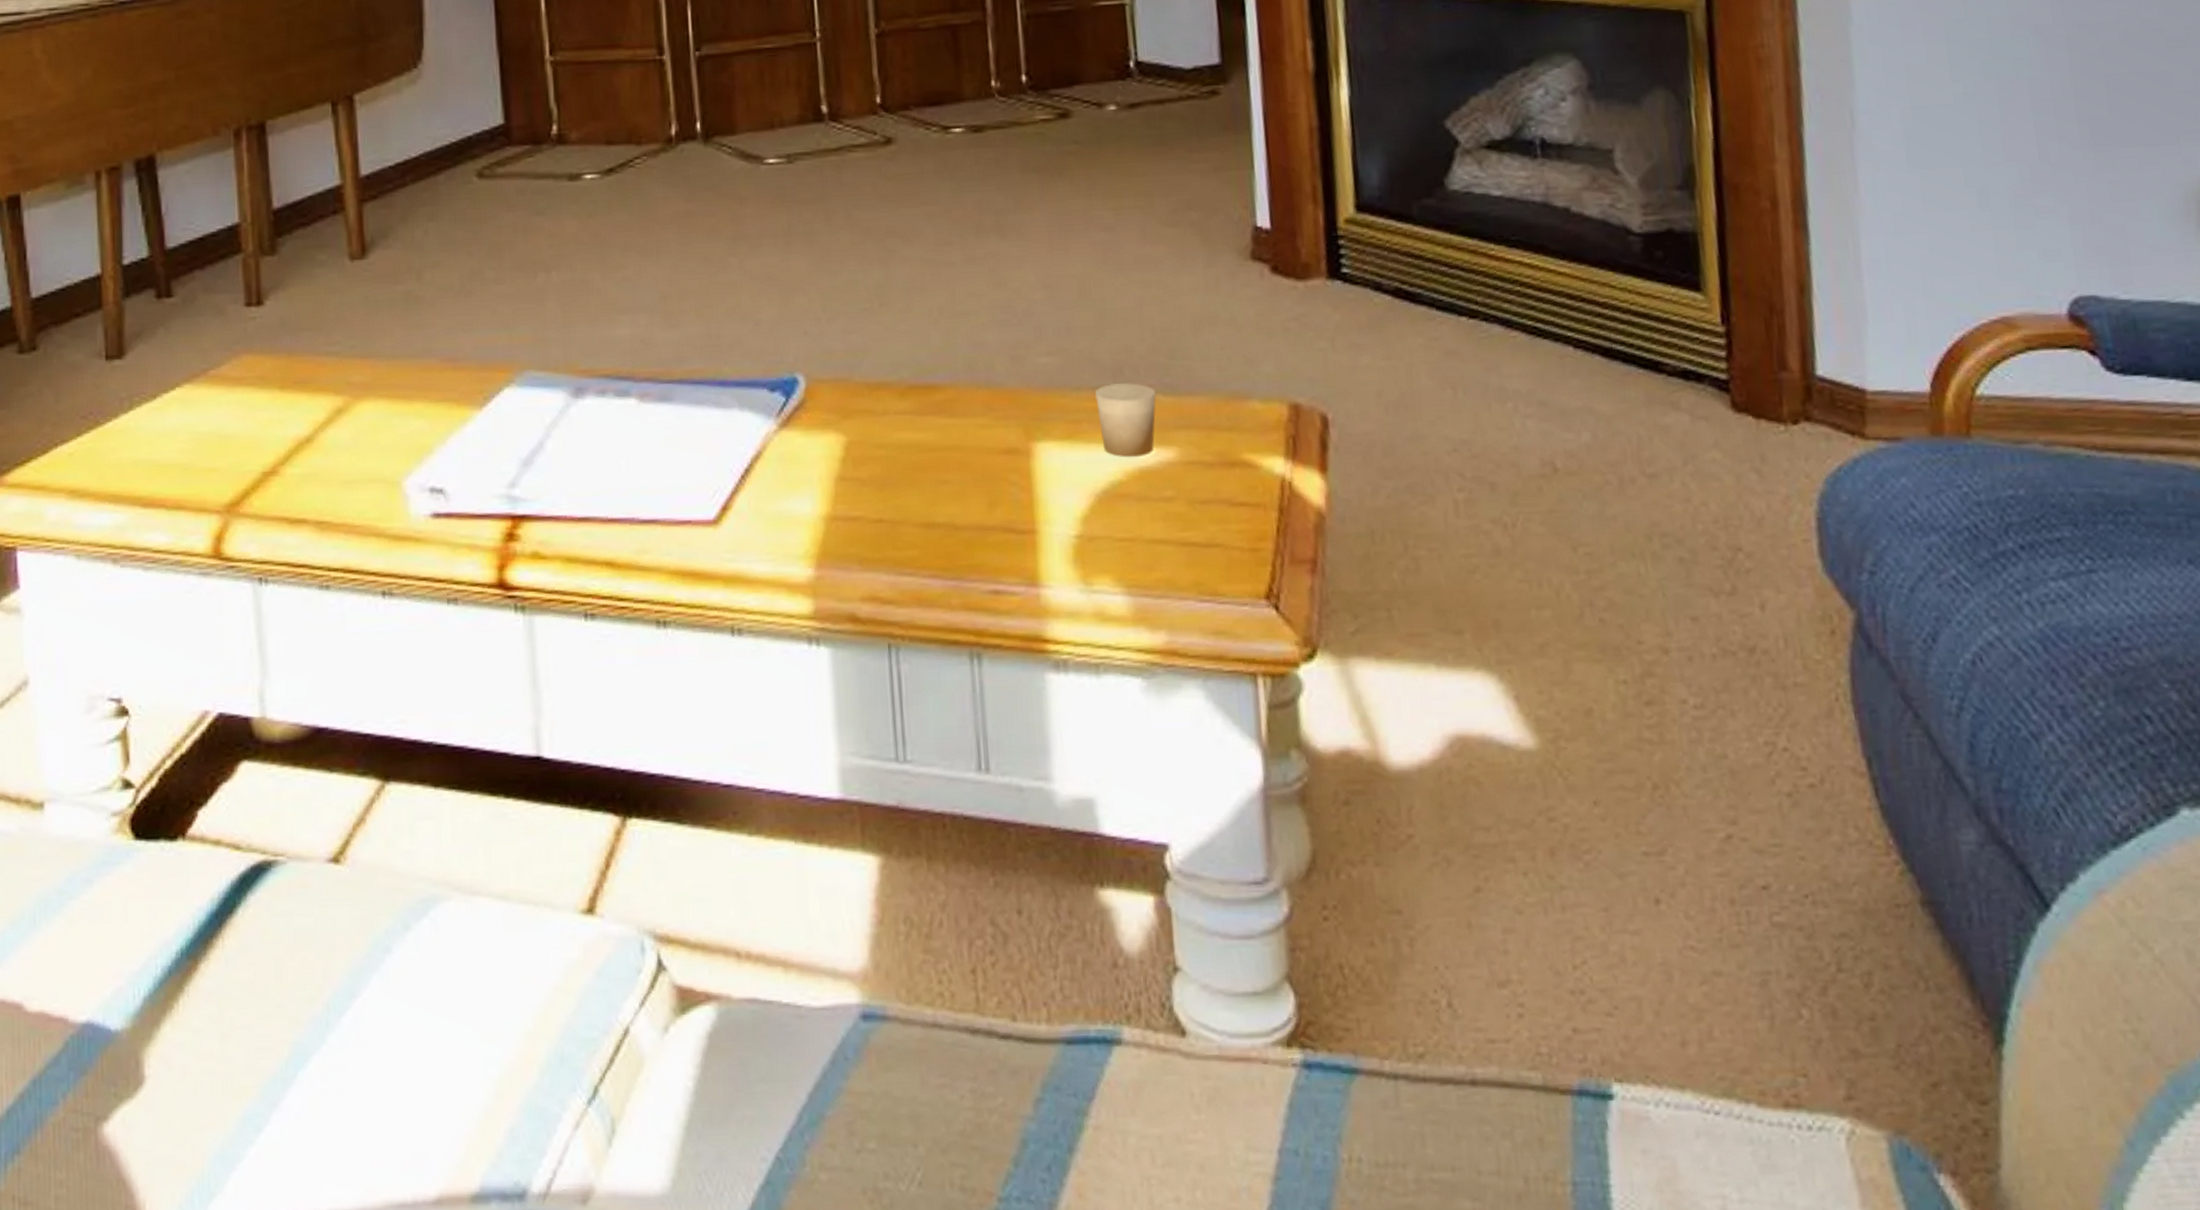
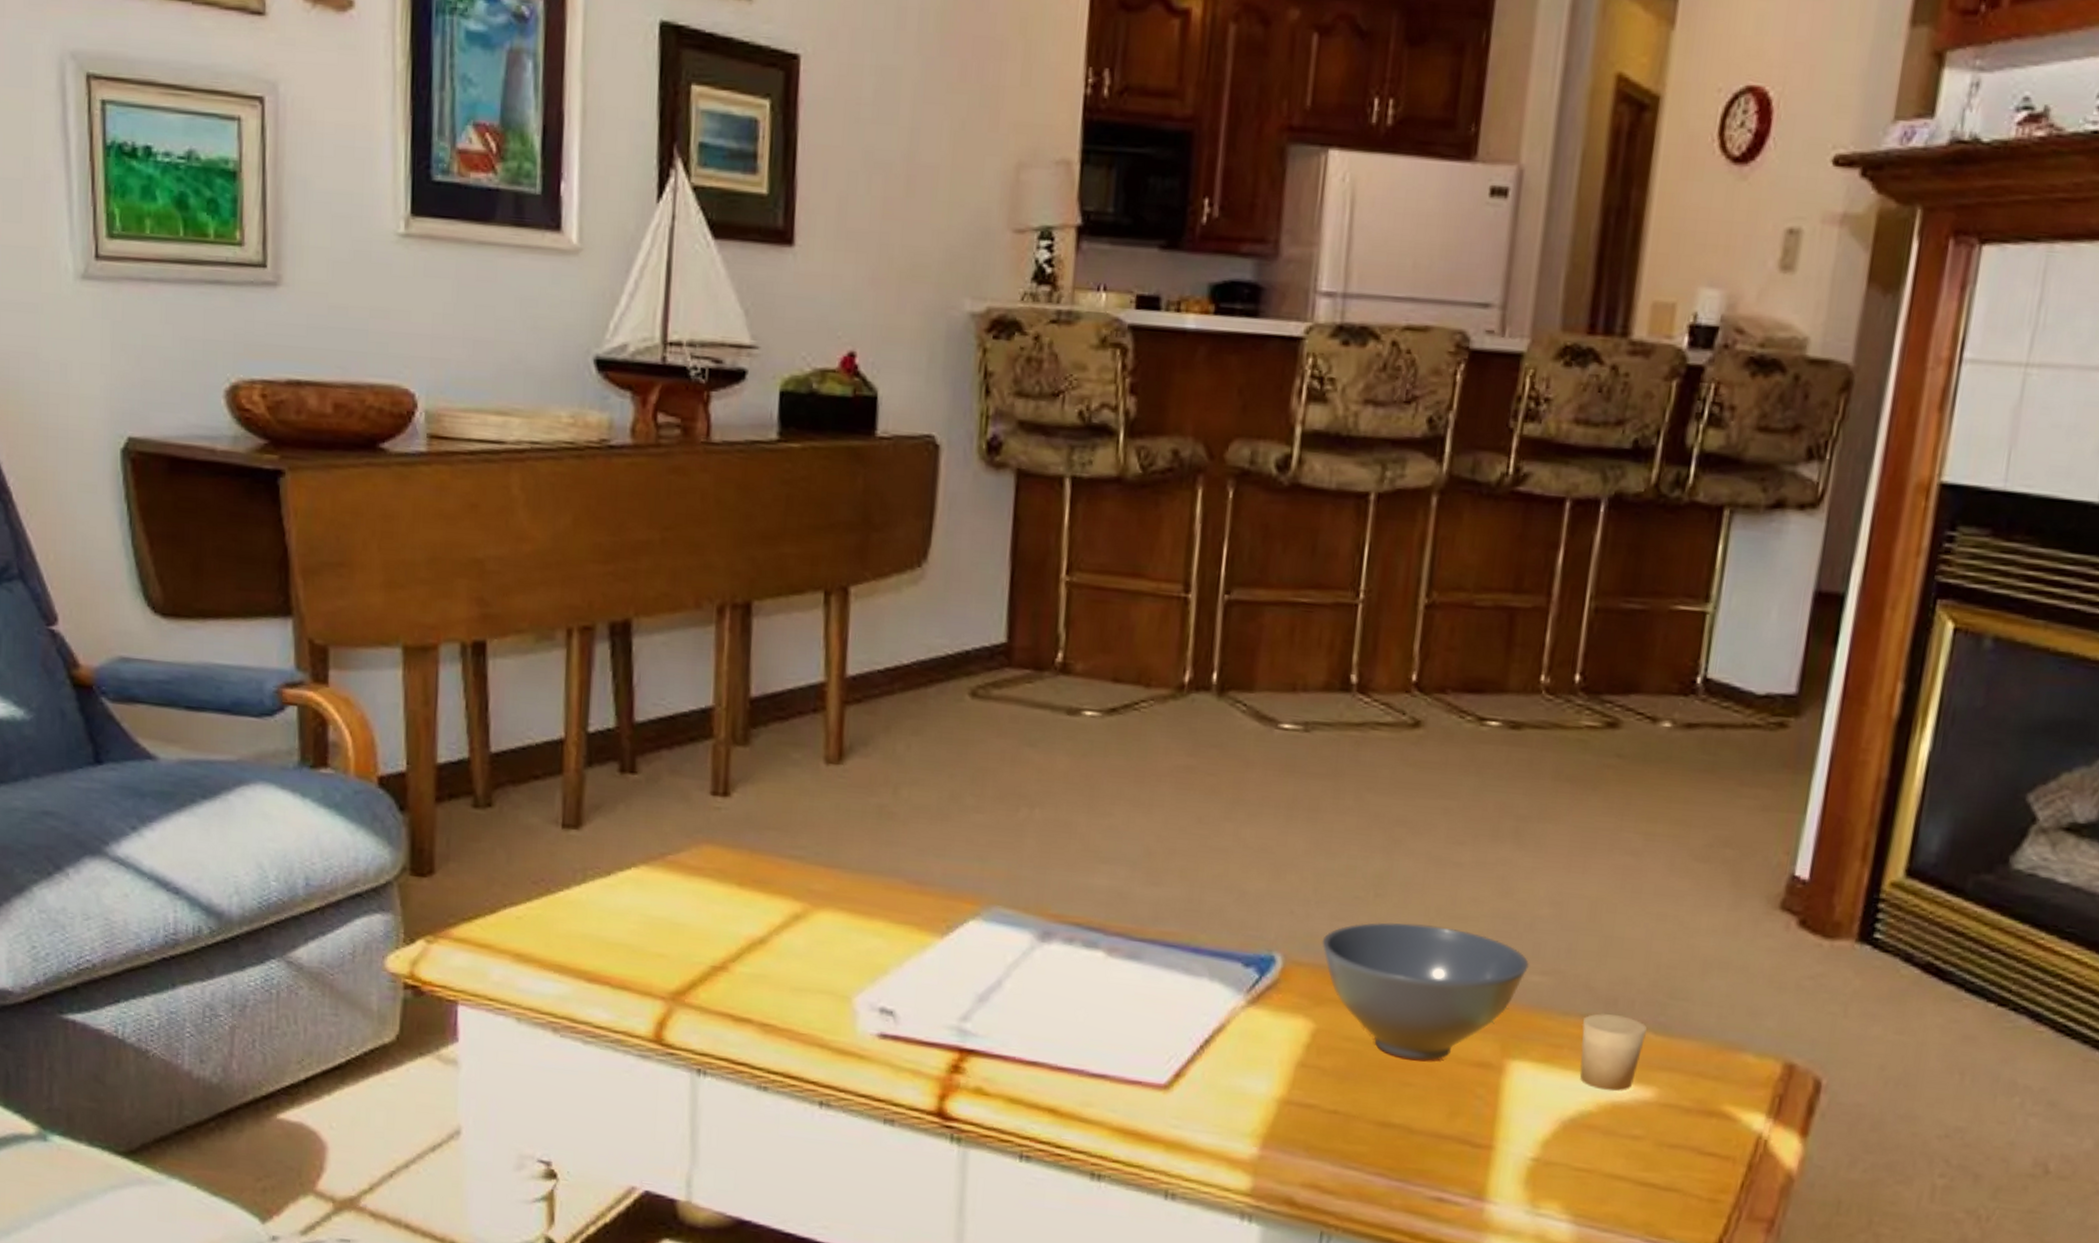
bowl: none [838,324,1034,457] -> present [1322,922,1529,1061]

